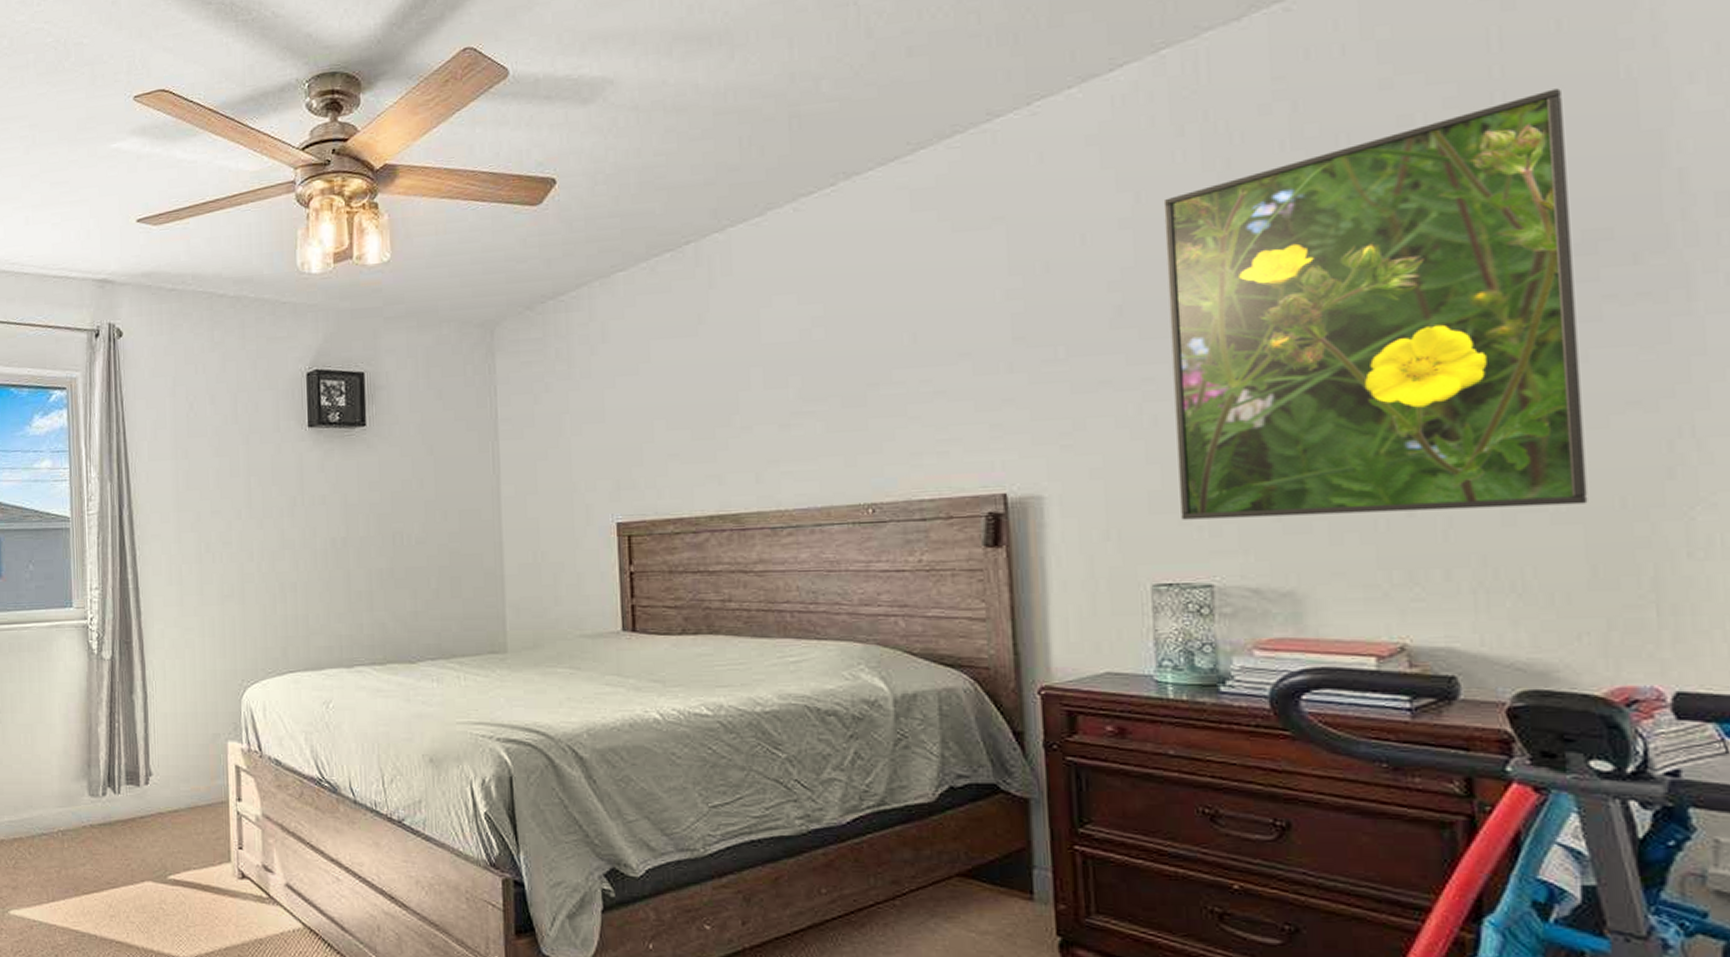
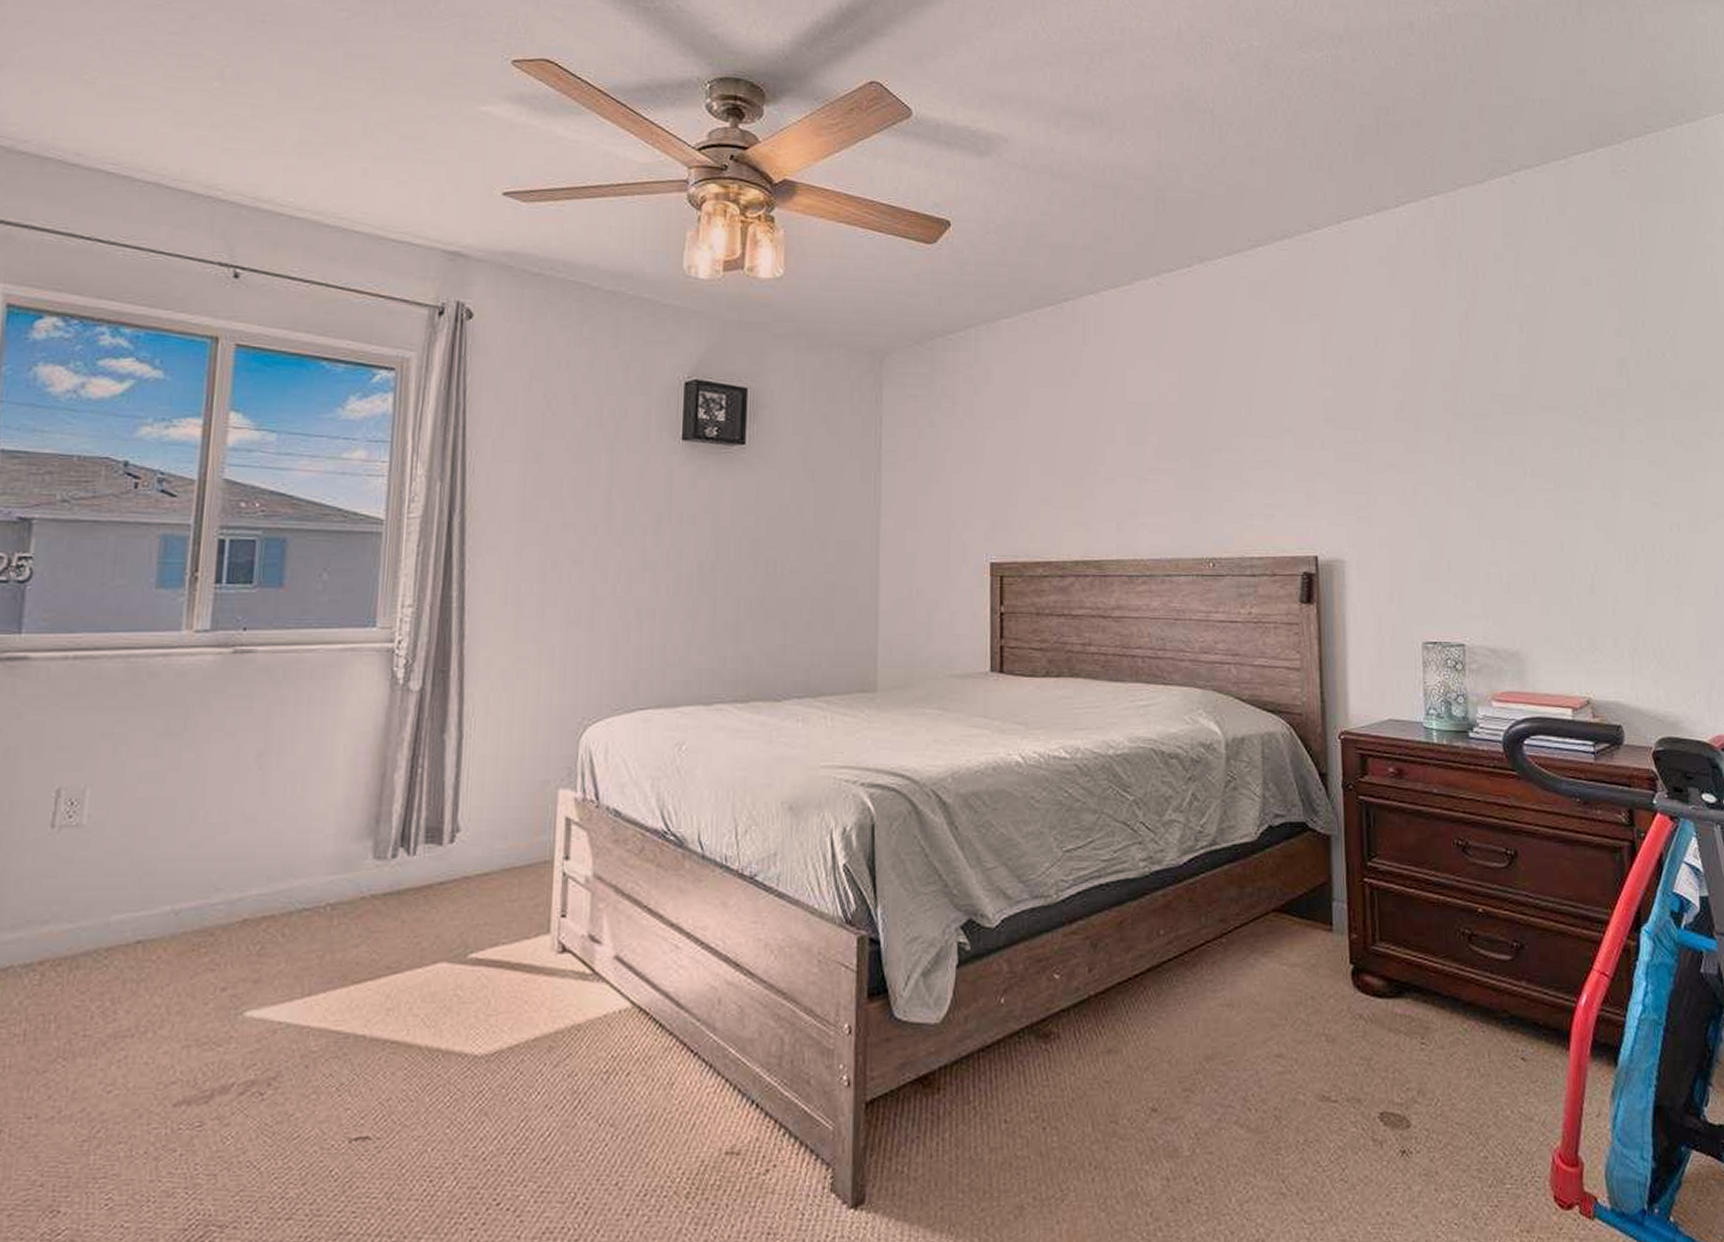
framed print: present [1163,88,1588,520] -> none [1432,273,1697,590]

